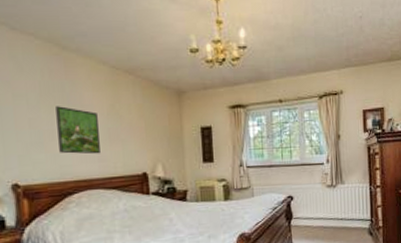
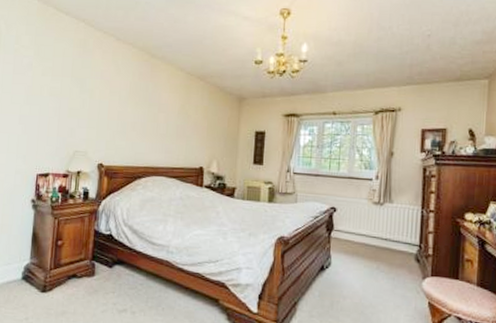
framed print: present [56,106,100,155] -> none [137,103,170,146]

